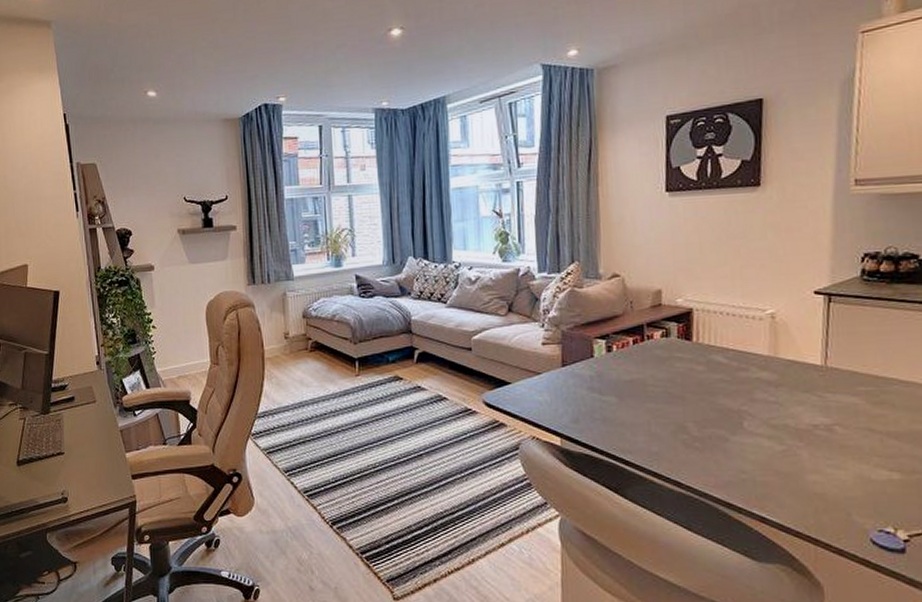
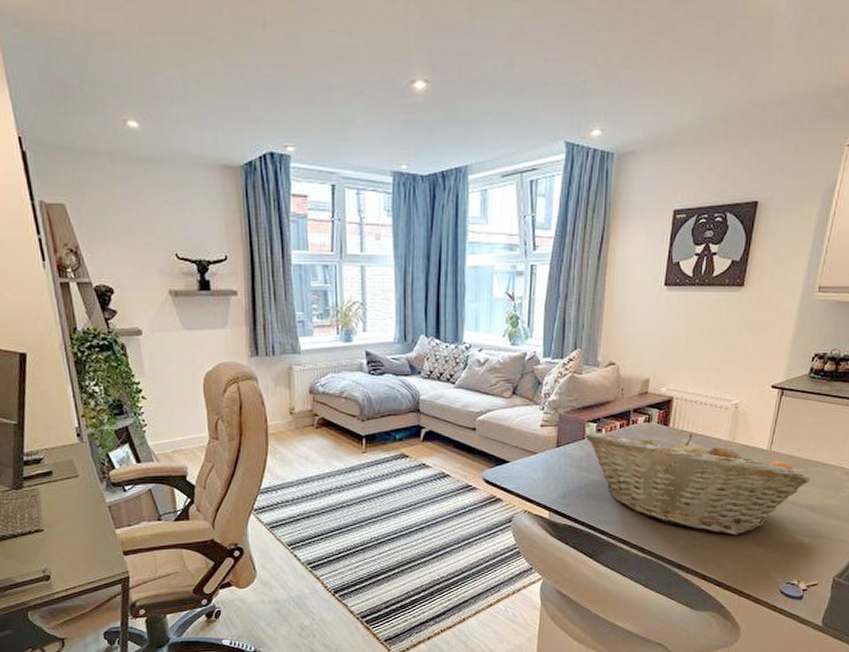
fruit basket: none [592,348,886,469] -> present [584,430,810,536]

